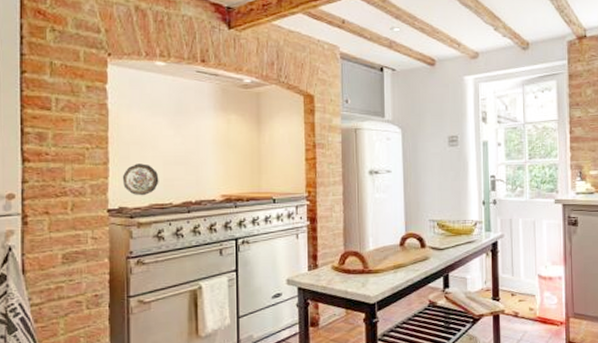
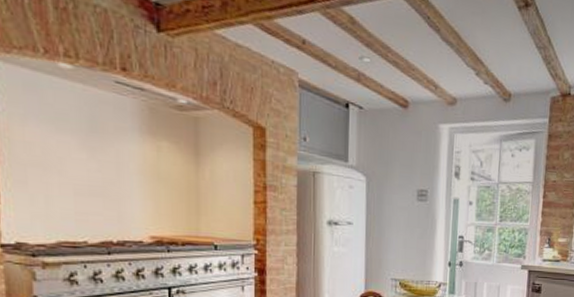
decorative plate: present [122,163,159,196] -> none [18,190,69,231]

